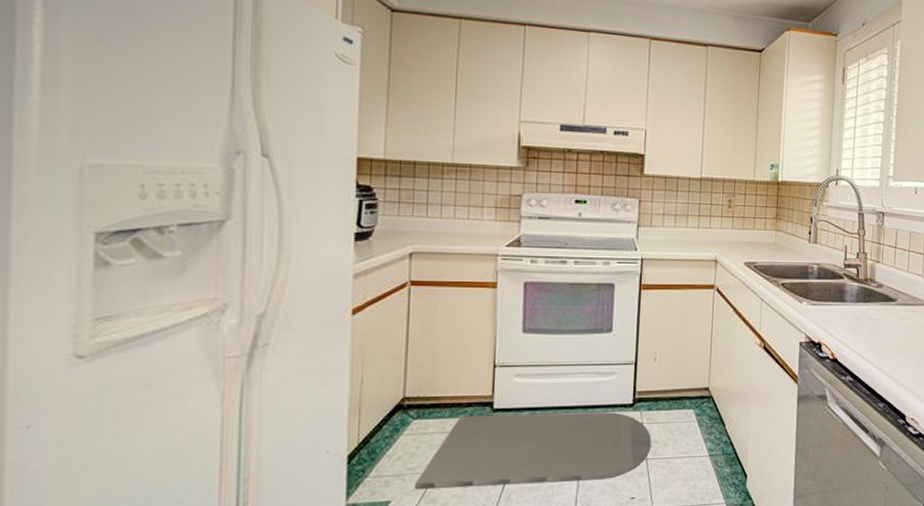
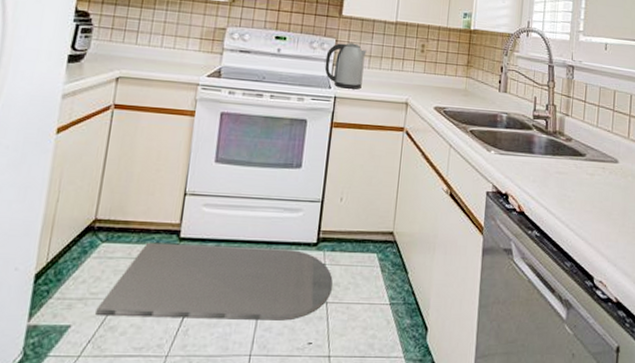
kettle: none [629,202,672,250] -> present [324,43,367,90]

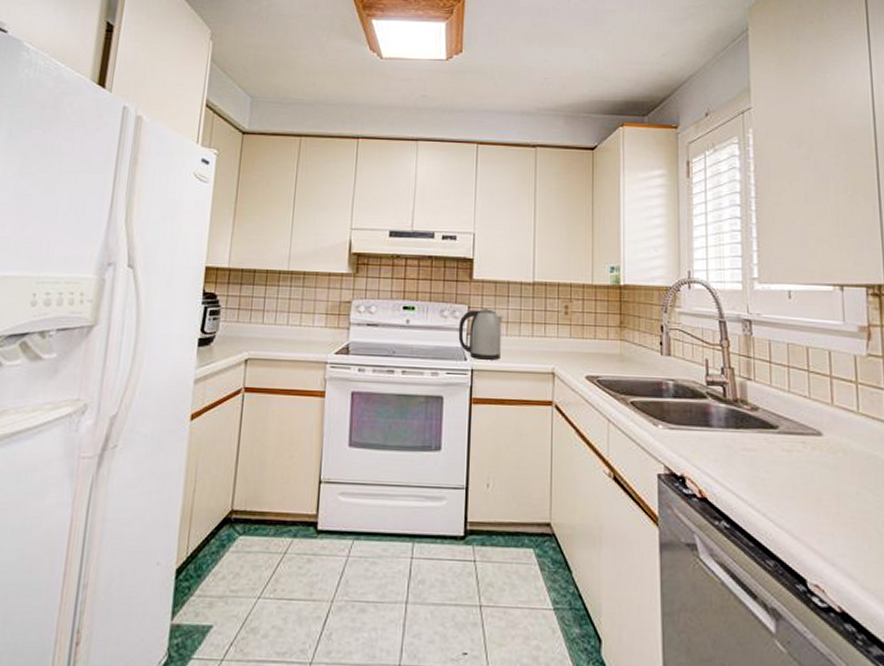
door mat: present [96,242,333,321] -> none [236,535,485,626]

